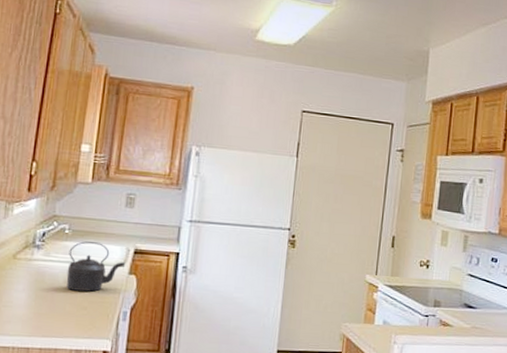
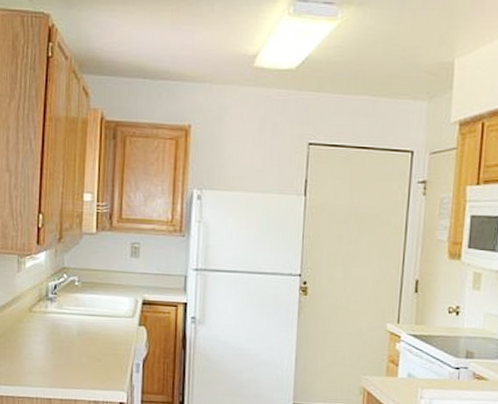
kettle: present [66,241,126,292] -> none [80,293,135,344]

